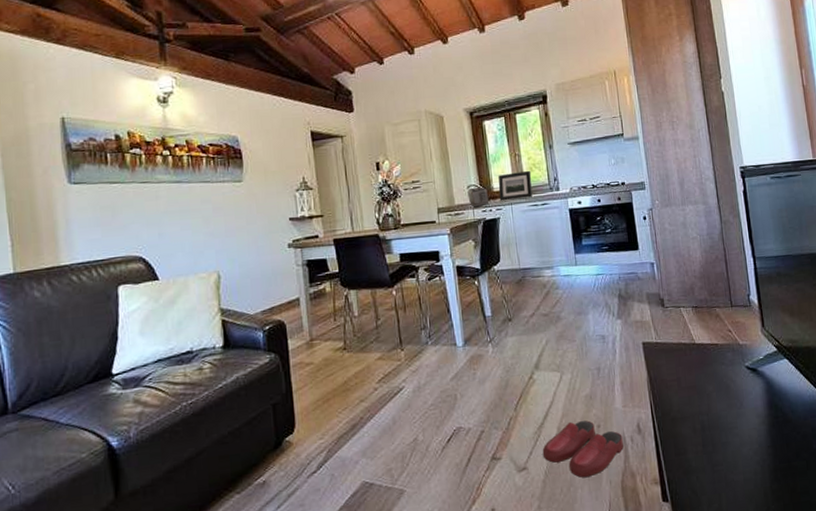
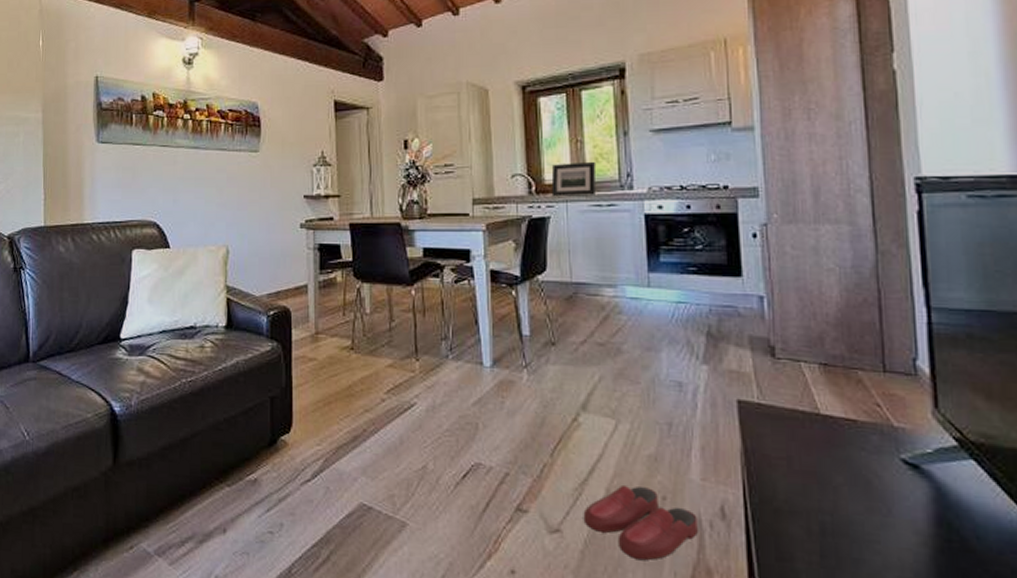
toaster: present [467,186,490,207] -> none [511,177,539,201]

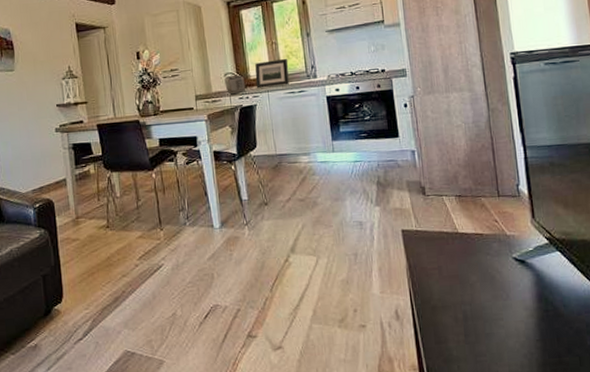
toaster: none [511,177,539,201] -> present [224,74,246,95]
slippers: present [583,486,698,561] -> none [298,304,381,360]

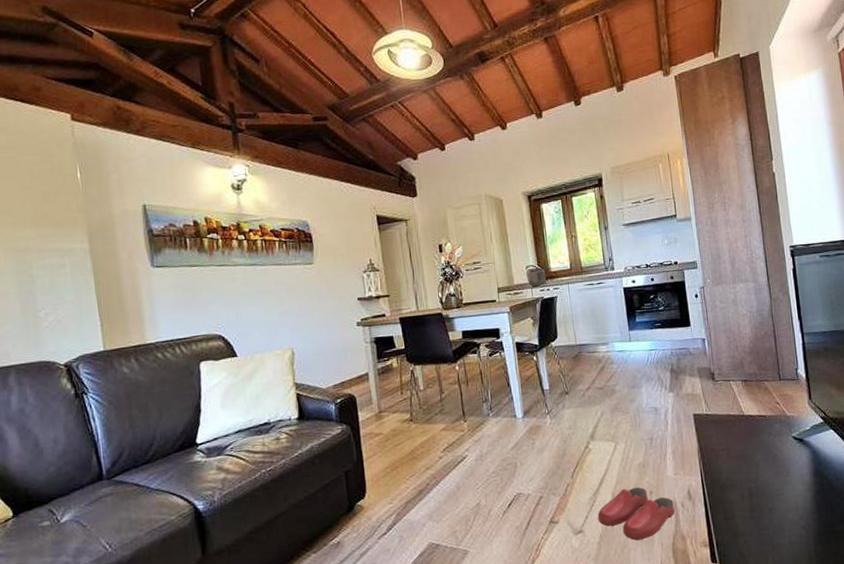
picture frame: present [255,58,289,89] -> none [555,251,588,281]
slippers: none [298,304,381,360] -> present [597,487,675,541]

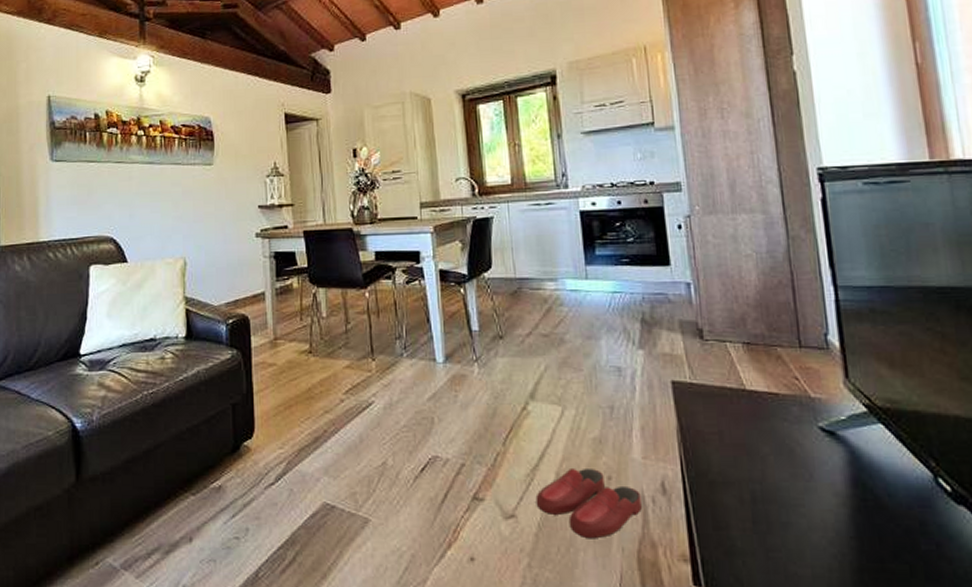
toaster: present [526,267,547,287] -> none [455,180,482,204]

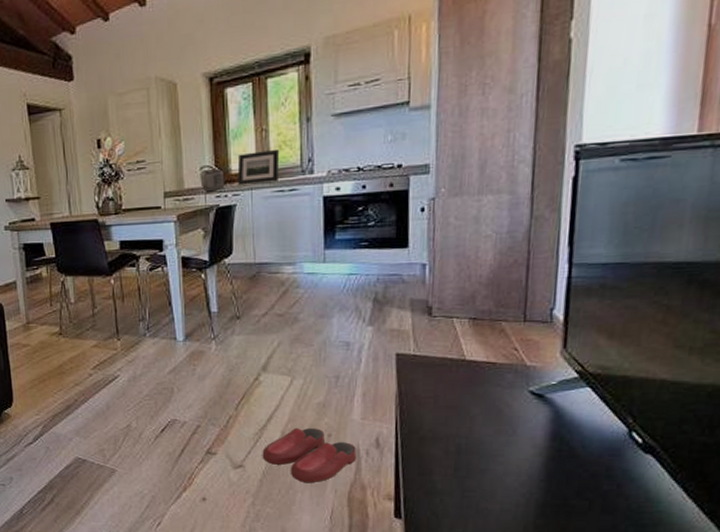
toaster: none [455,180,482,204] -> present [200,168,225,192]
picture frame: none [492,163,534,198] -> present [237,148,280,186]

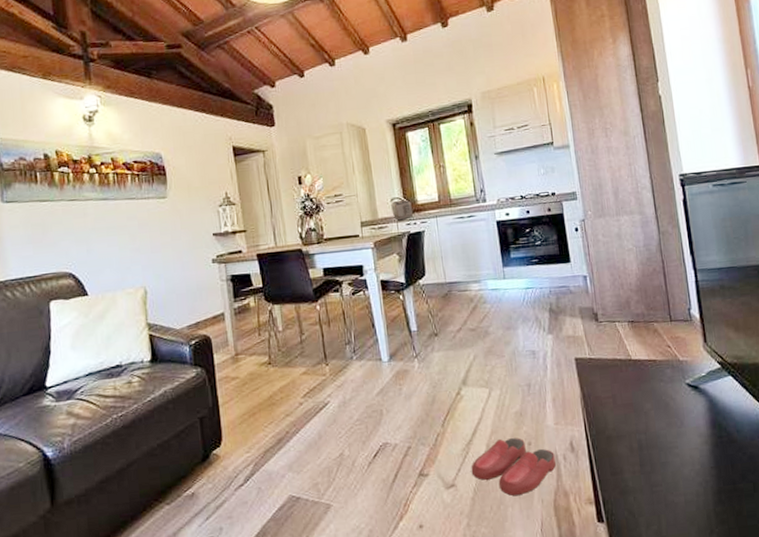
picture frame: present [237,148,280,186] -> none [422,182,458,214]

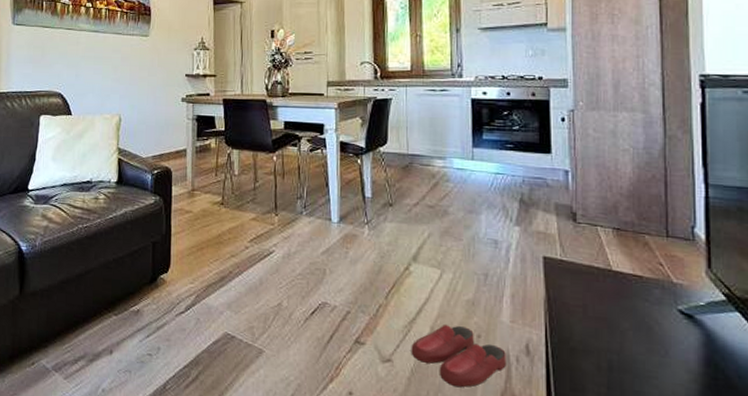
toaster: present [391,199,414,221] -> none [360,64,383,85]

